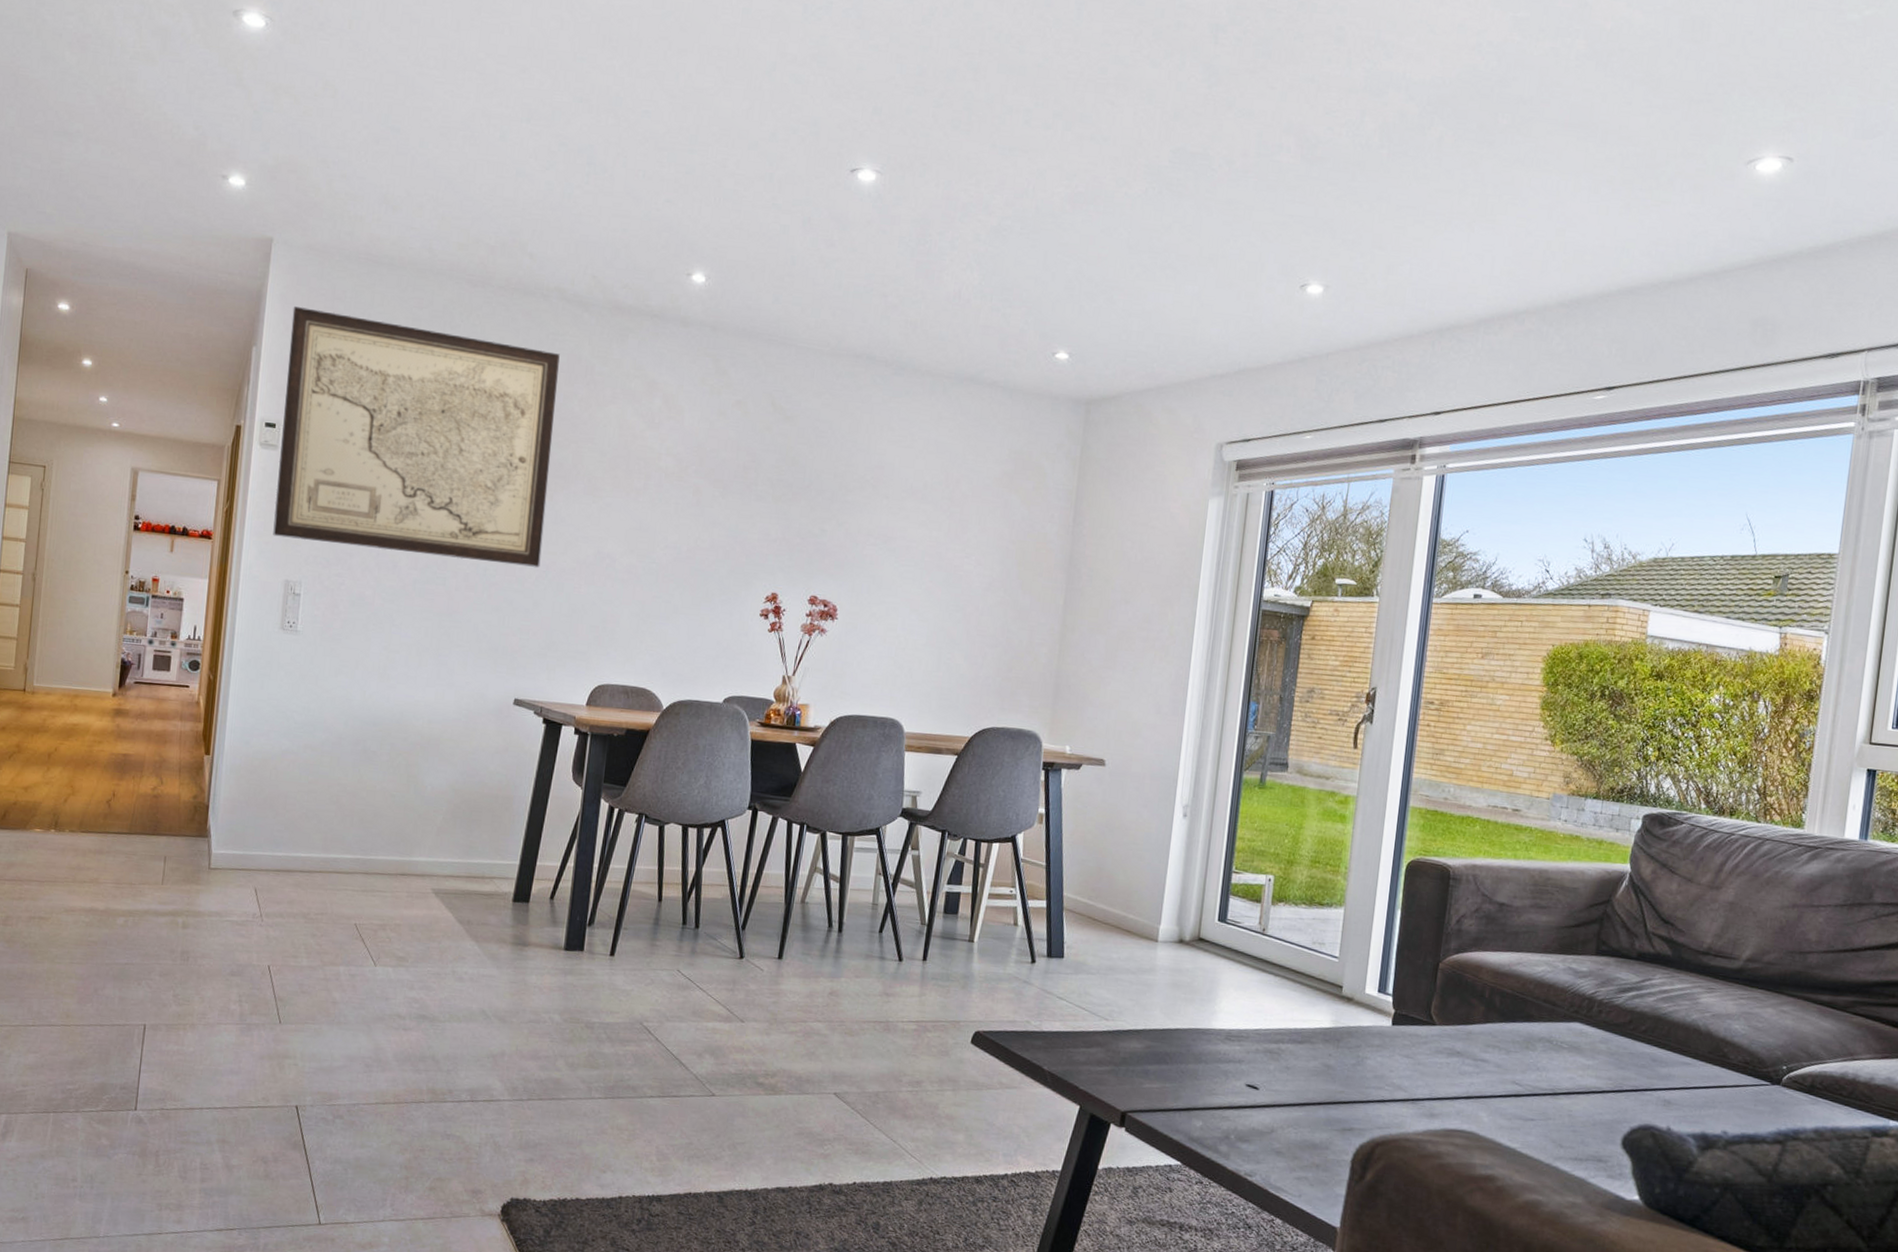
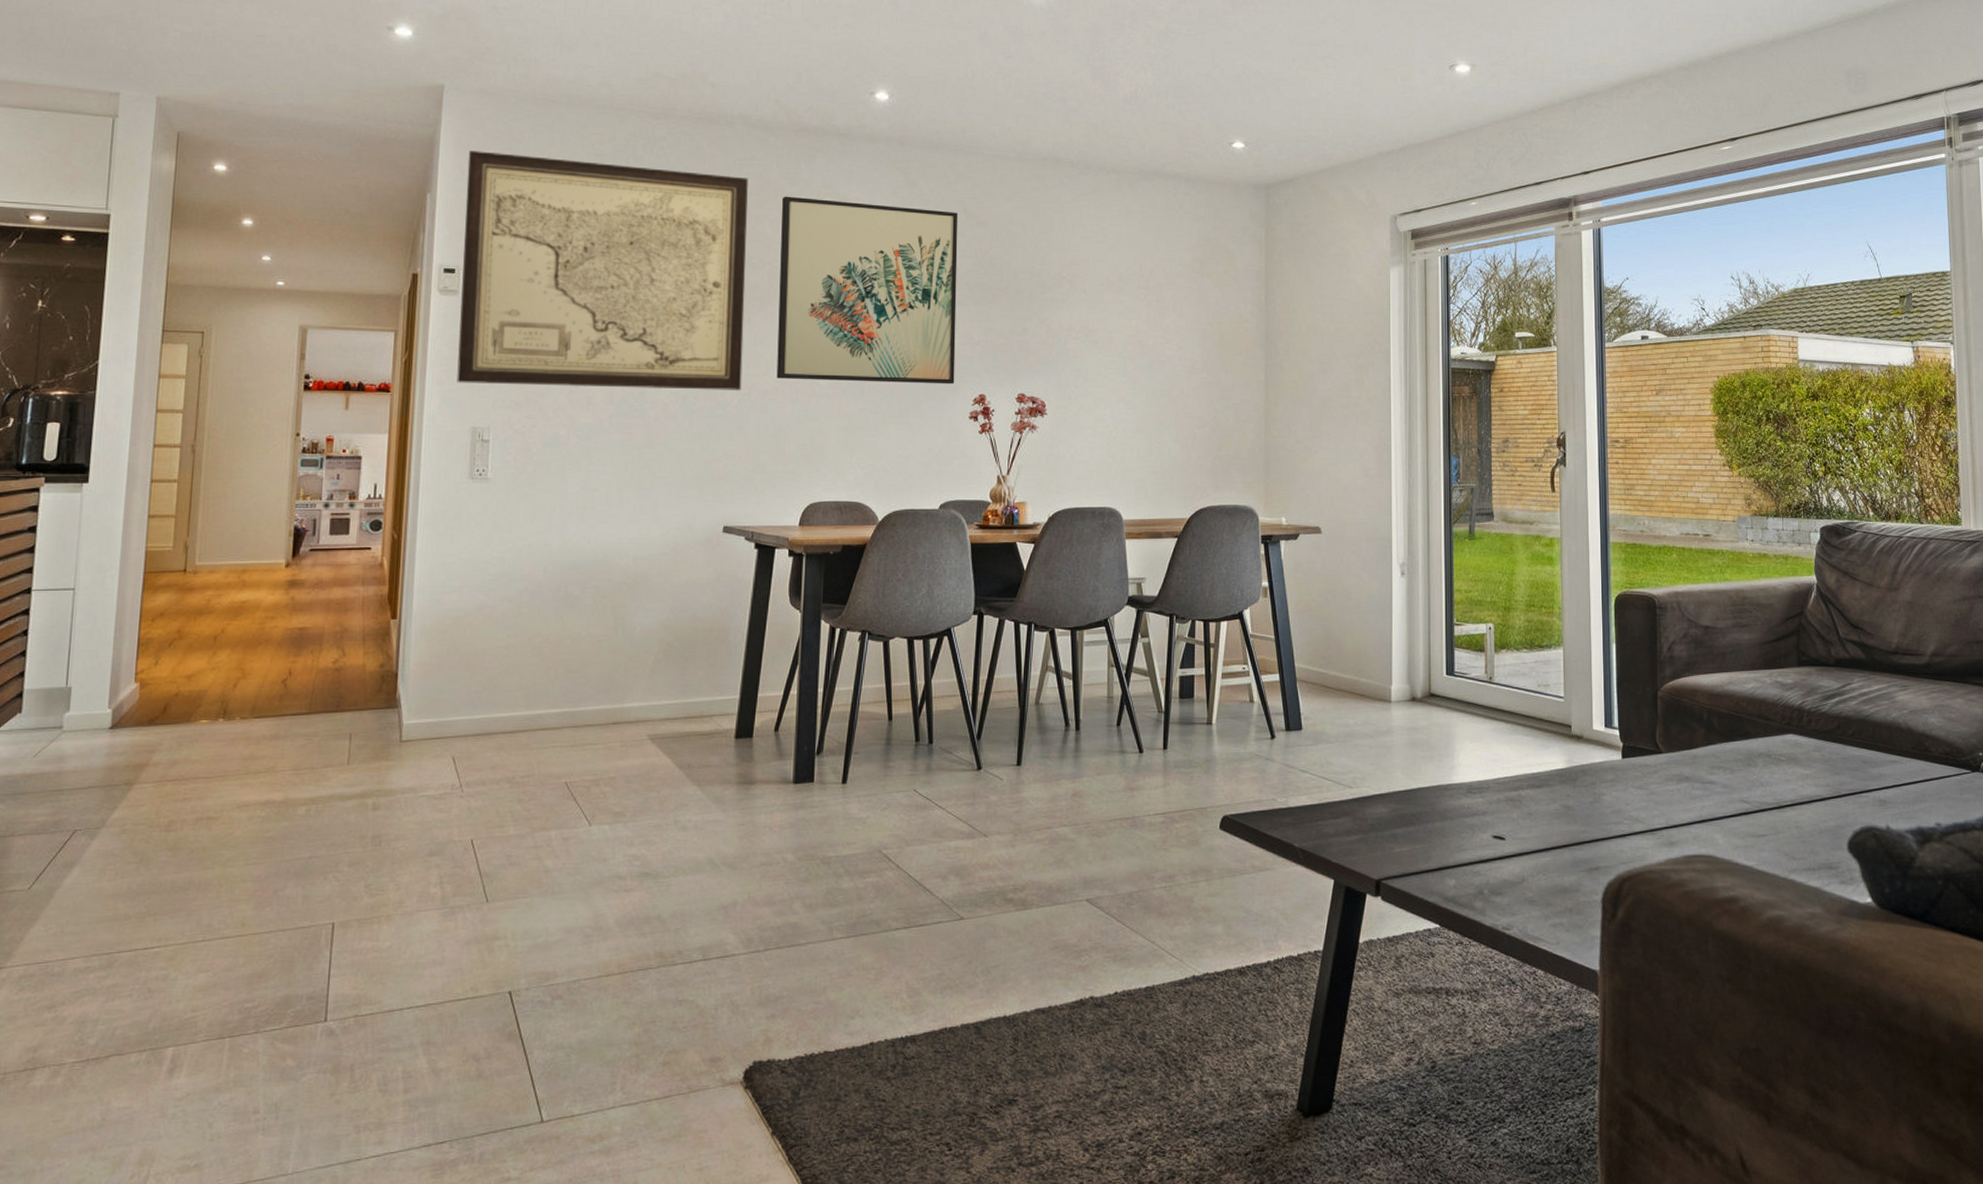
wall art: none [574,375,766,580] -> present [776,196,959,384]

